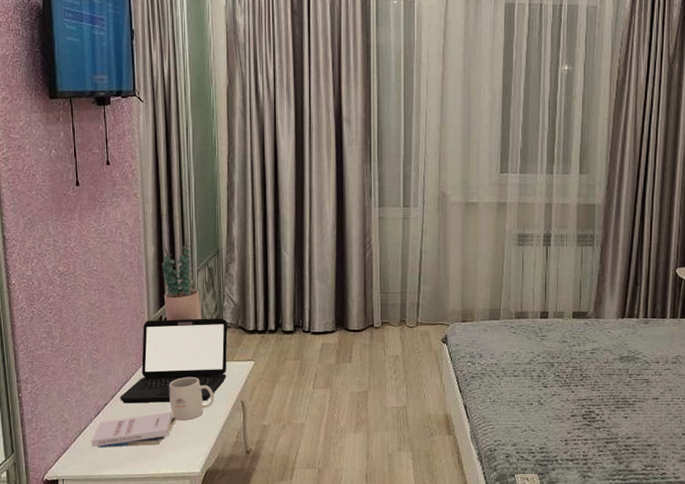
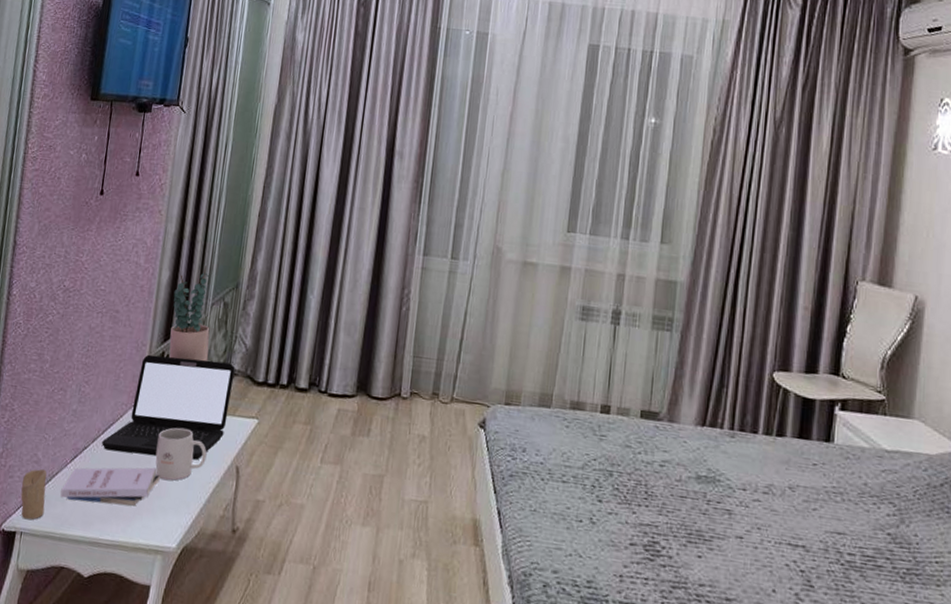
candle: none [54,426,80,469] -> present [20,468,47,520]

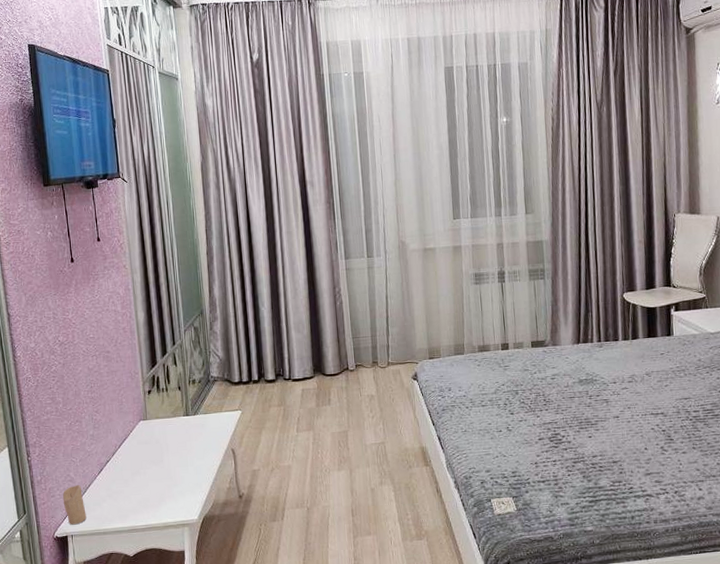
books: present [60,467,160,506] -> none [96,464,174,503]
laptop: present [102,354,235,460] -> none [120,373,217,459]
mug: present [155,427,207,481] -> none [164,429,207,472]
vase: present [169,266,210,362] -> none [151,302,191,379]

